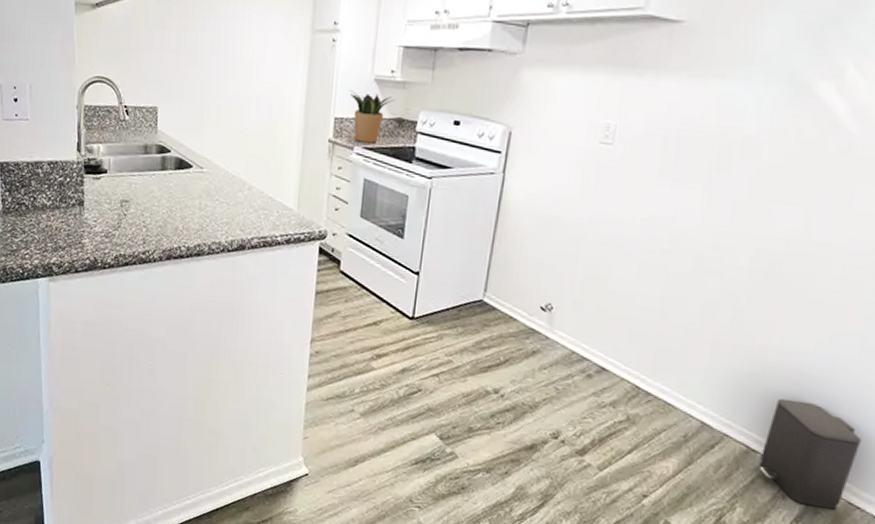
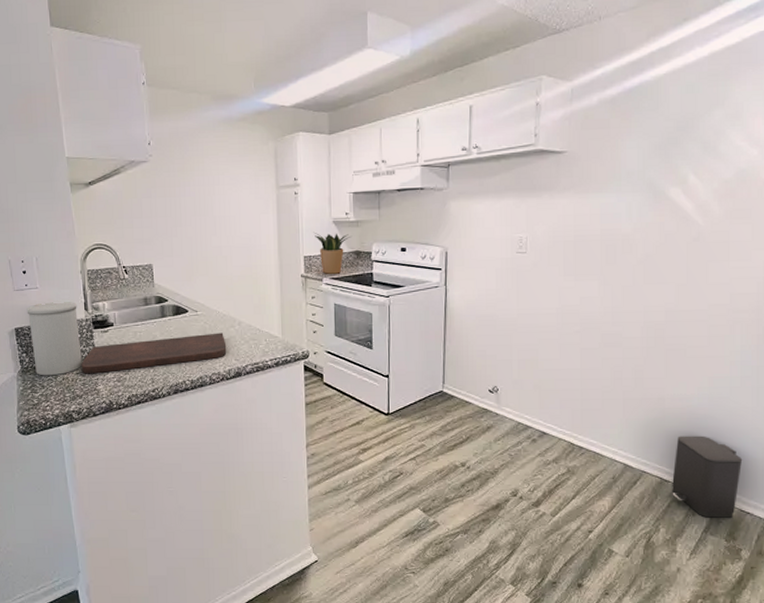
canister: none [14,137,69,221] -> present [27,302,82,376]
cutting board: none [67,193,232,226] -> present [81,333,227,374]

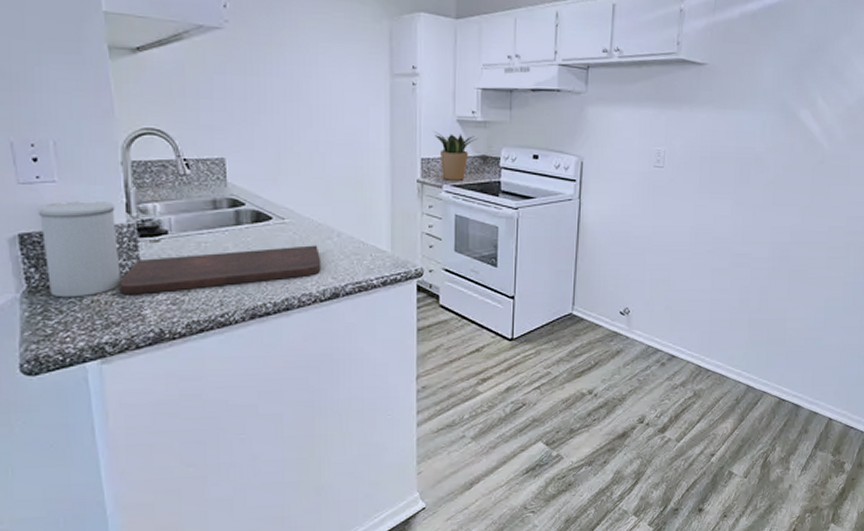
pedal bin: present [672,435,743,518] -> none [788,355,850,435]

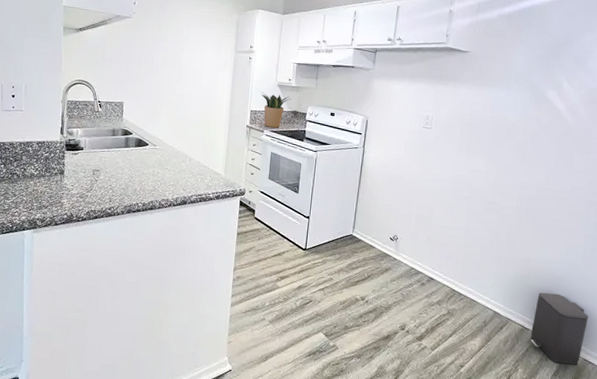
canister: present [37,201,121,298] -> none [10,124,55,187]
cutting board: present [119,245,322,295] -> none [50,165,177,189]
pedal bin: none [788,355,850,435] -> present [531,292,589,365]

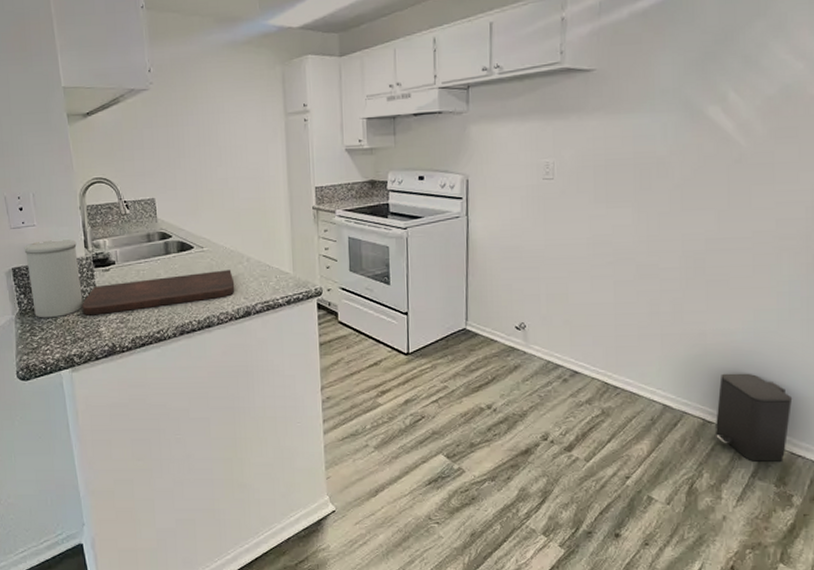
canister: none [10,124,55,187] -> present [24,239,83,318]
cutting board: none [50,165,177,189] -> present [82,269,235,316]
potted plant: present [261,91,291,128] -> none [325,160,365,206]

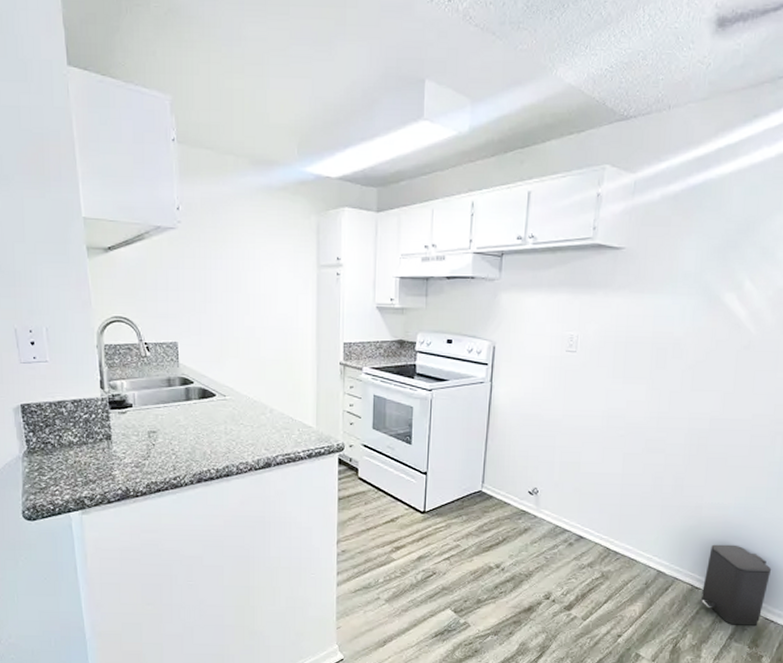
canister: present [24,239,83,318] -> none [34,378,96,458]
cutting board: present [82,269,235,316] -> none [95,420,256,458]

